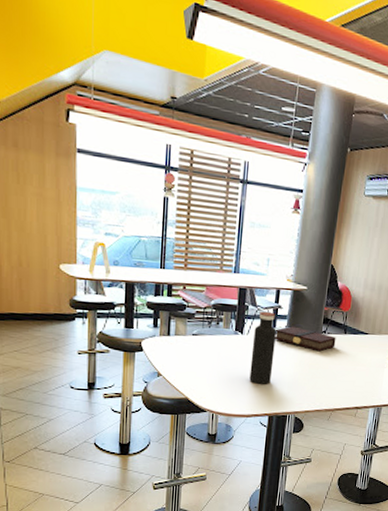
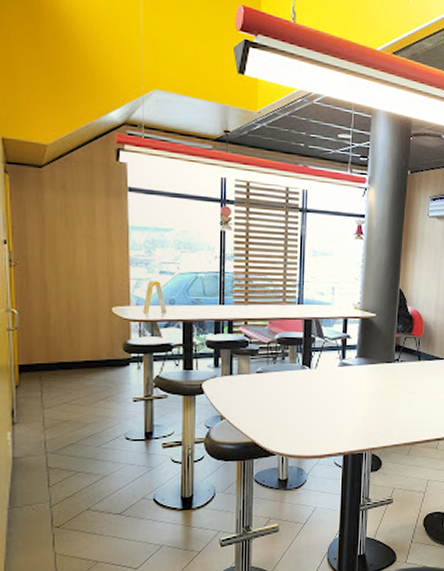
water bottle: present [249,311,276,384] -> none [320,342,346,421]
book: present [274,326,336,352] -> none [344,356,410,382]

